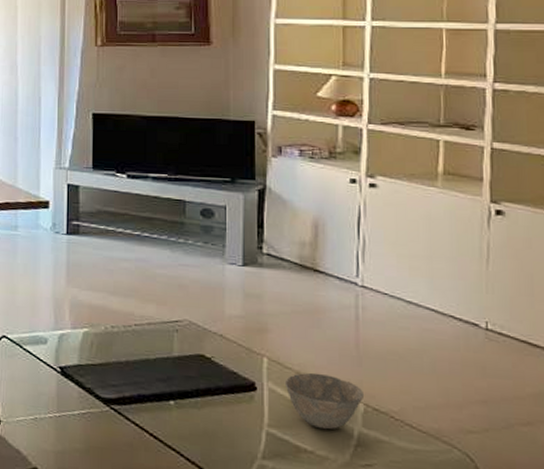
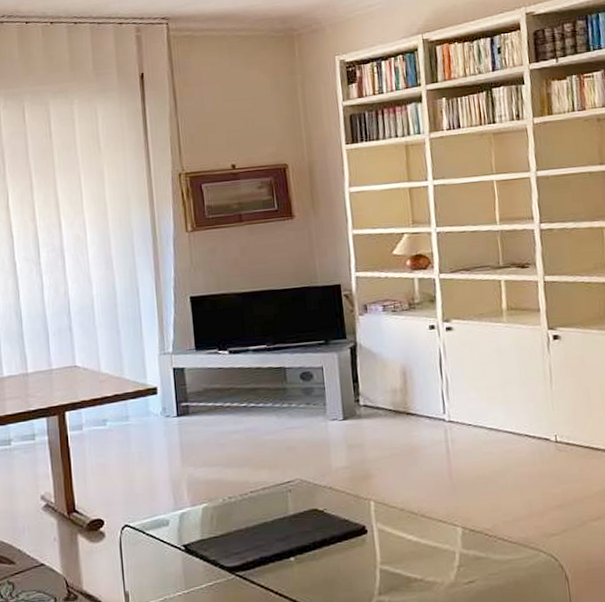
bowl: present [284,373,365,430] -> none [391,507,462,558]

